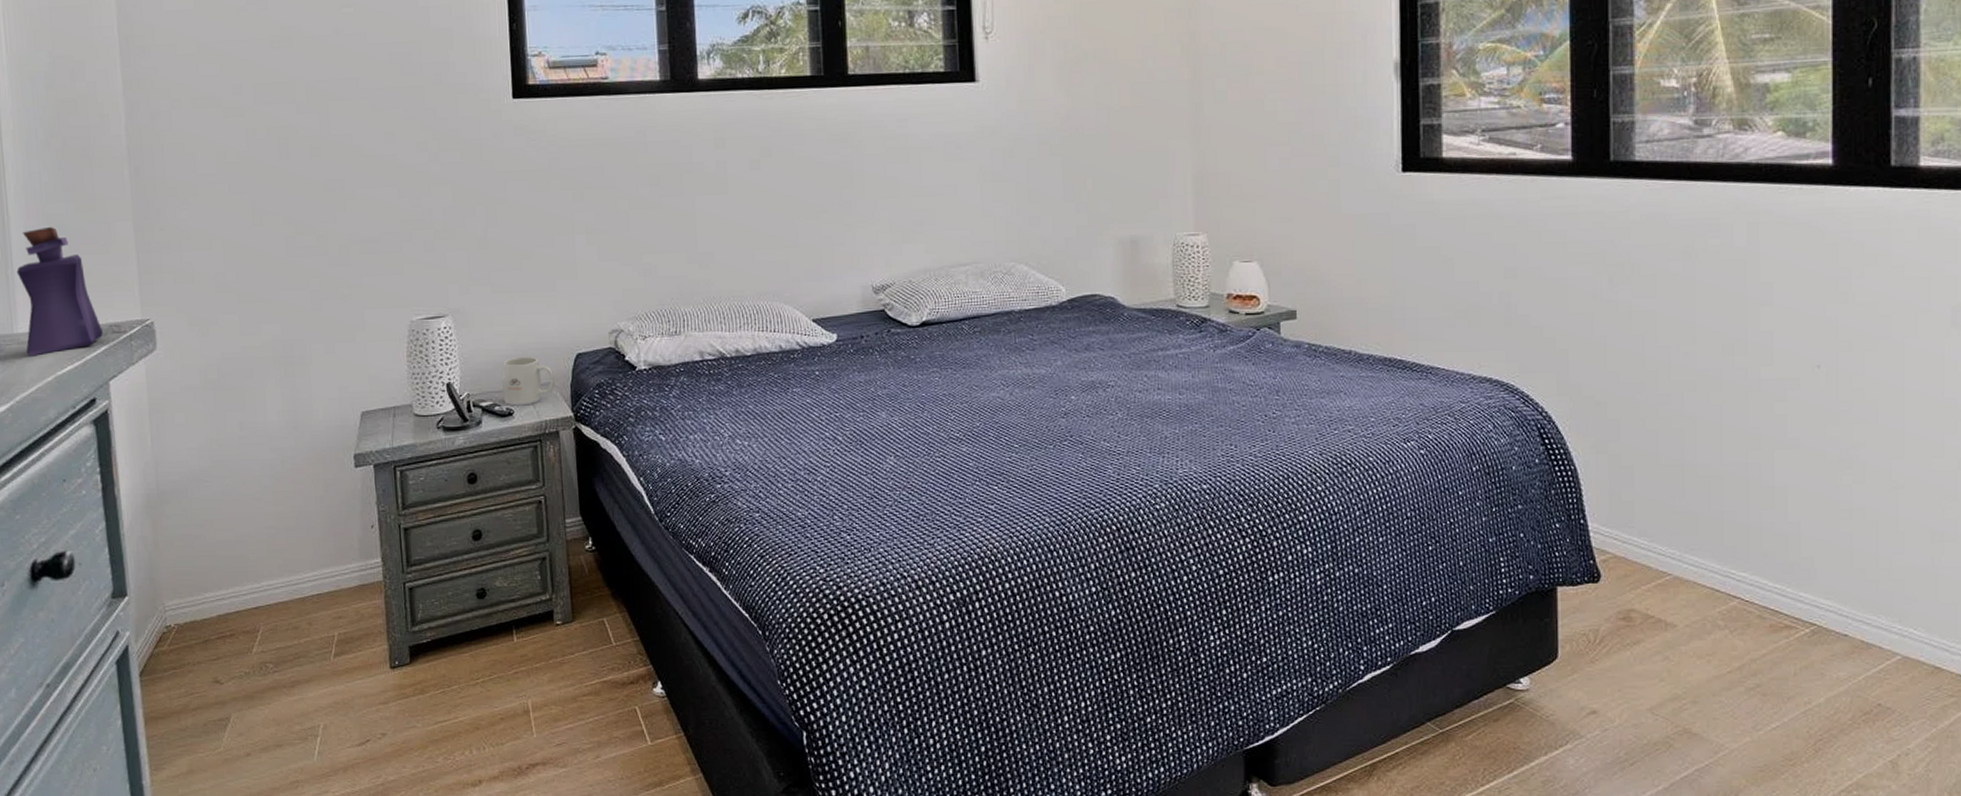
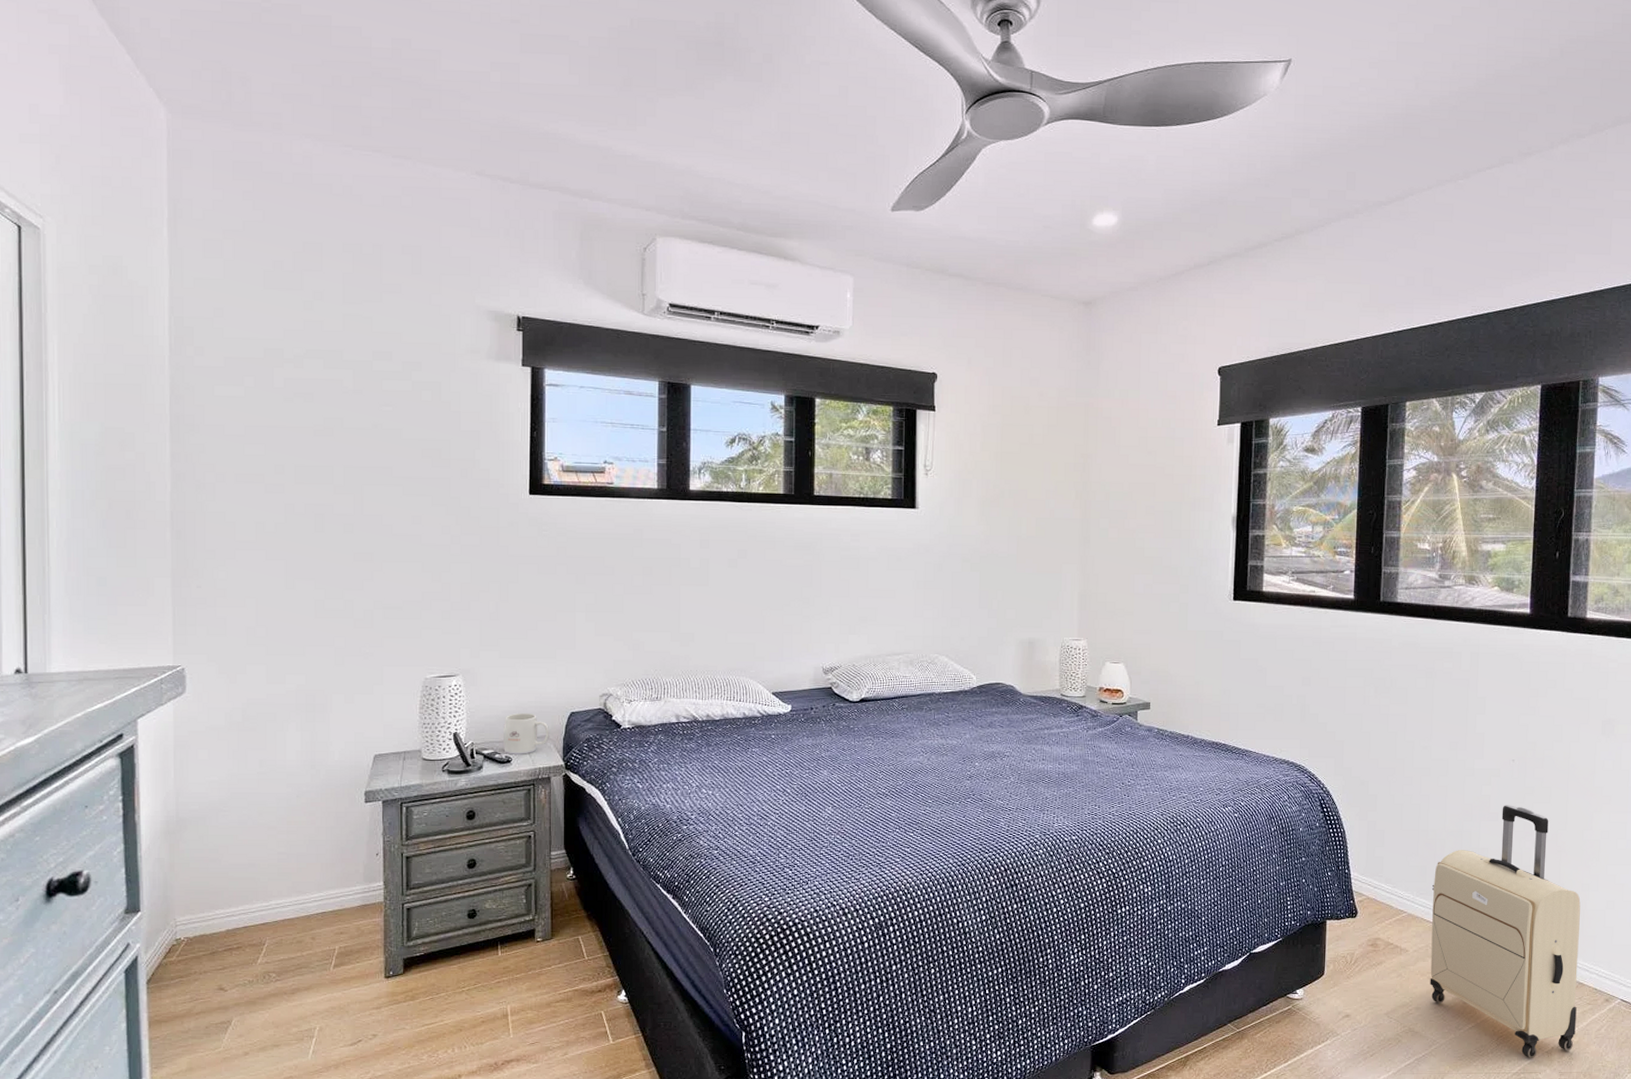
perfume bottle: present [16,226,104,356] -> none [53,578,135,694]
suitcase: none [1706,427,1933,771] -> present [1430,805,1581,1059]

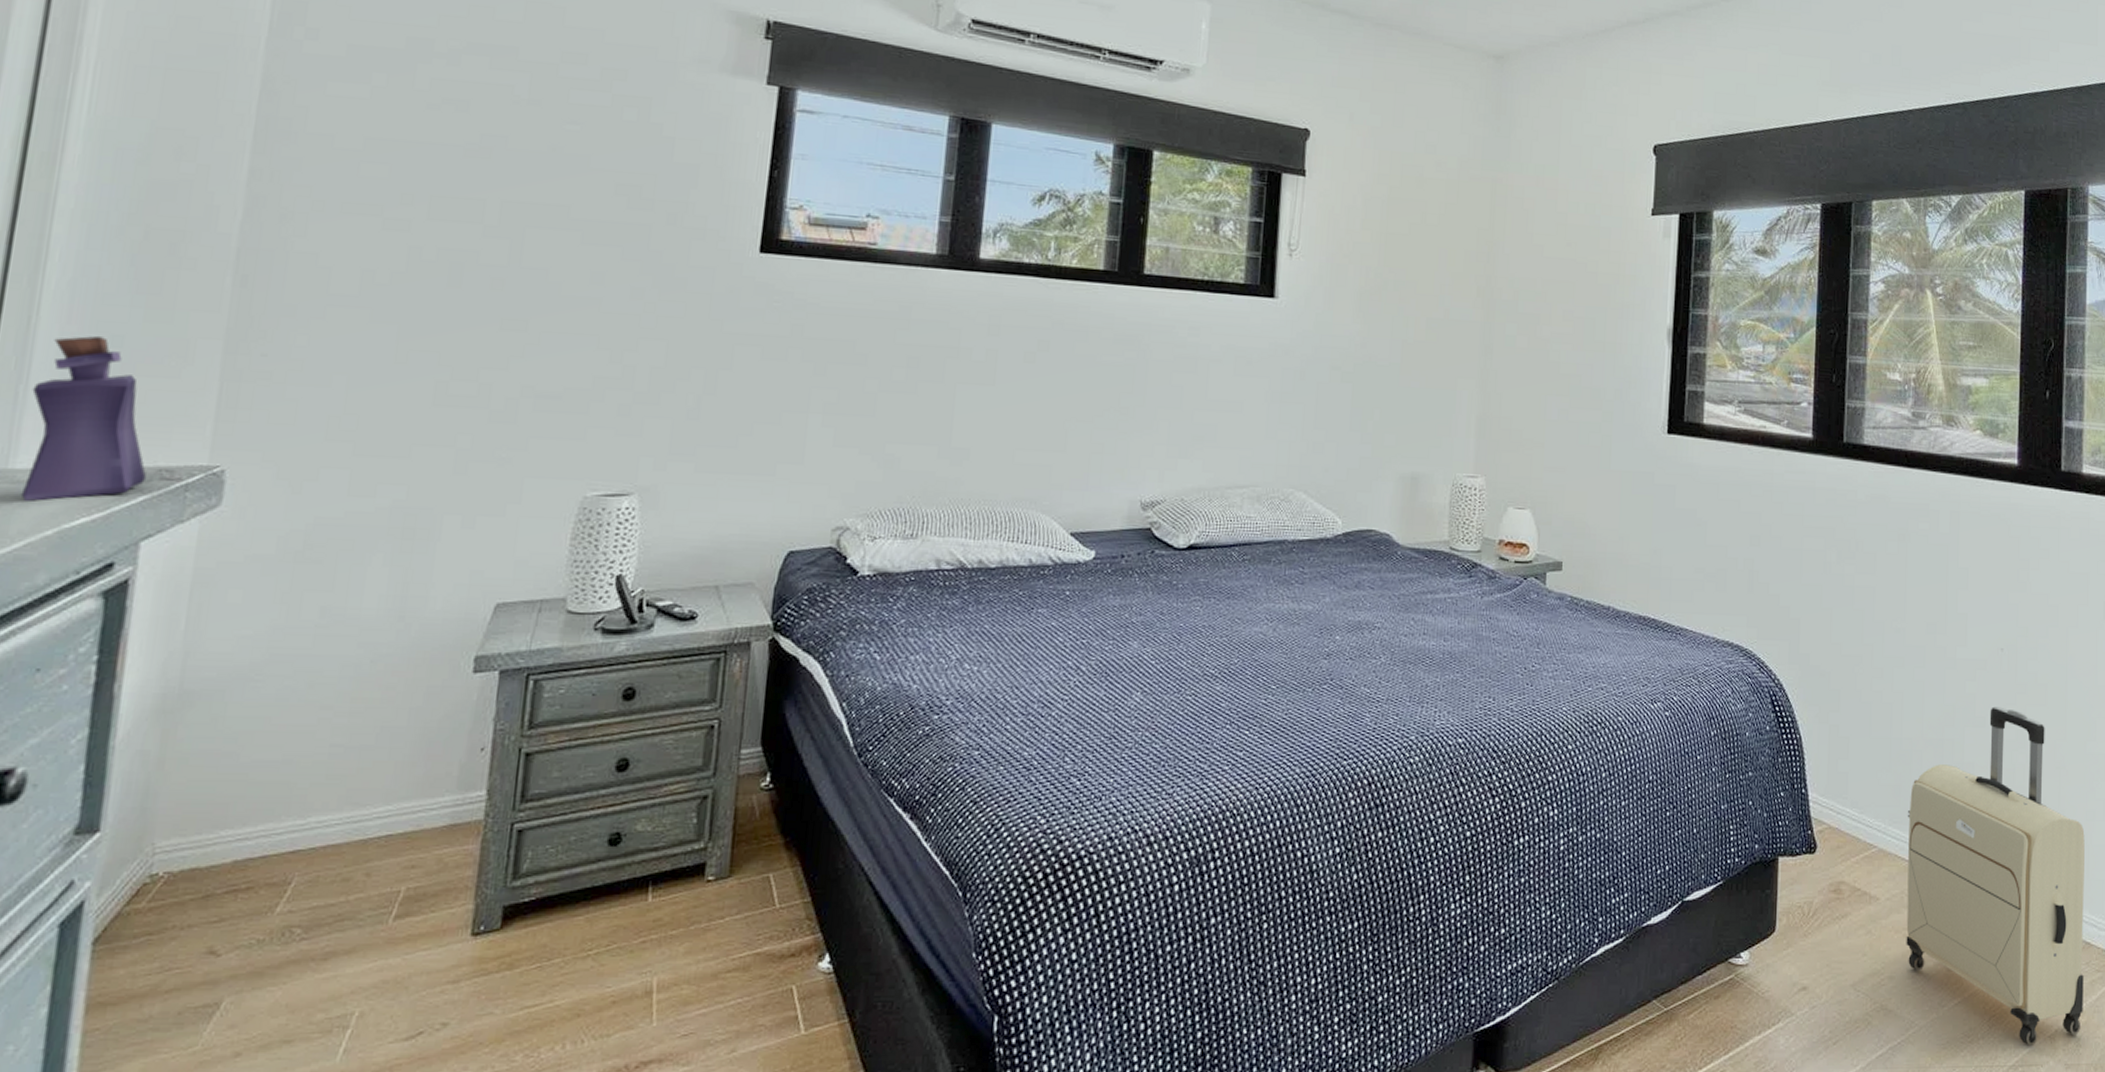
perfume bottle: none [53,578,135,694] -> present [20,335,147,501]
mug: present [504,712,550,754] -> none [687,549,757,609]

